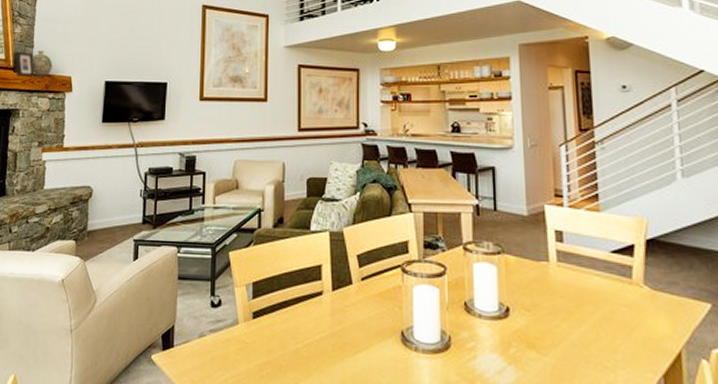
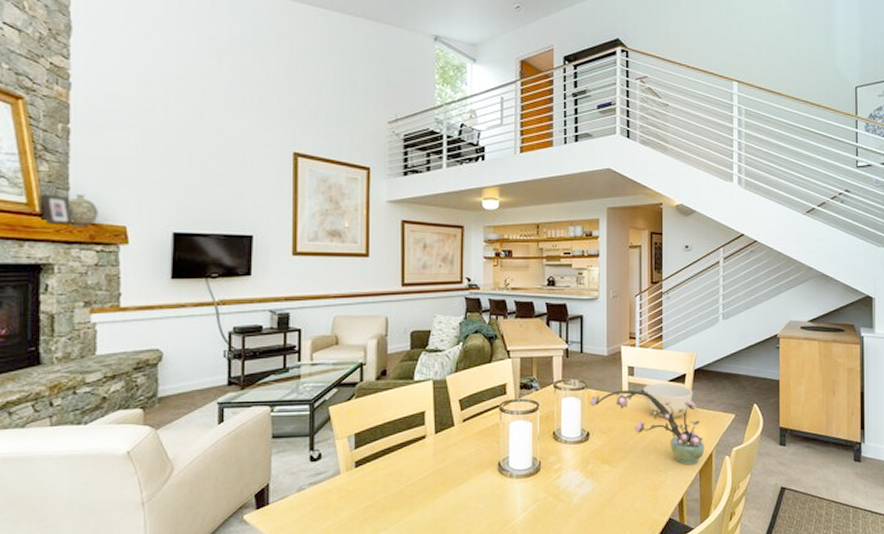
flower arrangement: none [508,258,669,366] -> present [590,389,705,465]
bowl: none [577,254,647,301] -> present [644,383,693,418]

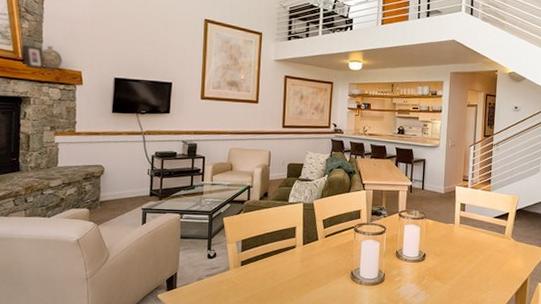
flower arrangement: present [590,389,705,465] -> none [427,222,521,288]
bowl: present [644,383,693,418] -> none [472,218,514,248]

